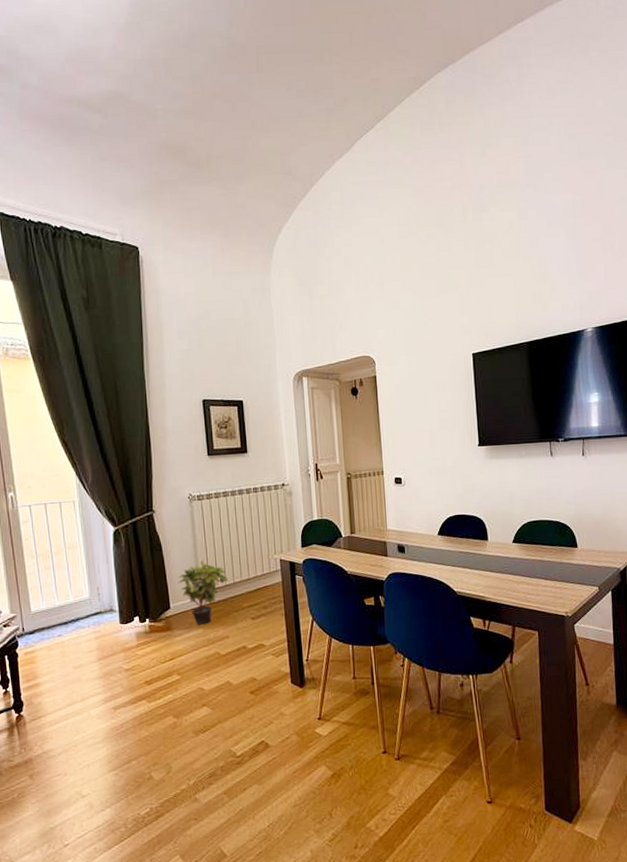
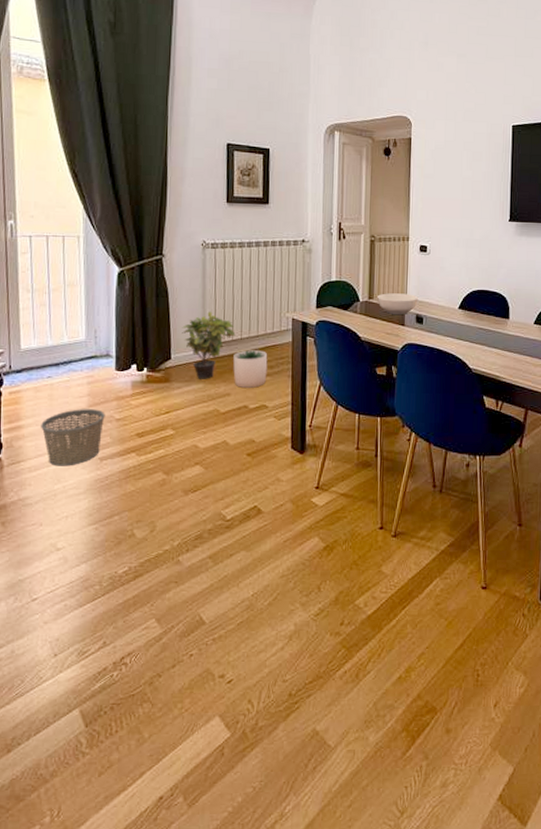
basket: none [56,662,115,719] -> present [41,409,105,466]
planter: none [228,592,262,630] -> present [233,350,268,388]
bowl: none [359,525,398,546] -> present [377,293,418,314]

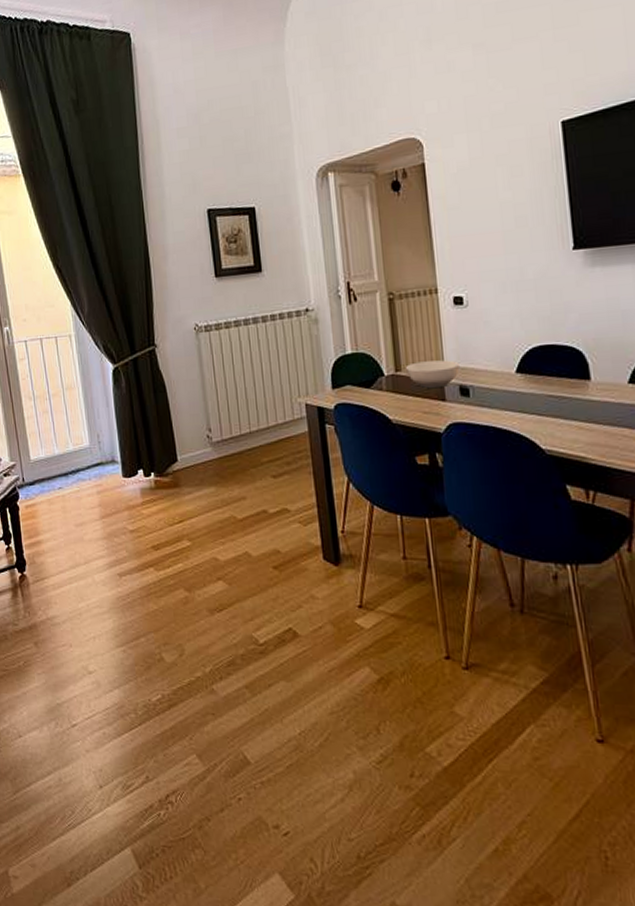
basket: present [41,409,105,466] -> none [58,520,119,583]
potted plant: present [182,311,236,379] -> none [185,404,244,482]
planter: present [233,350,268,388] -> none [244,444,285,489]

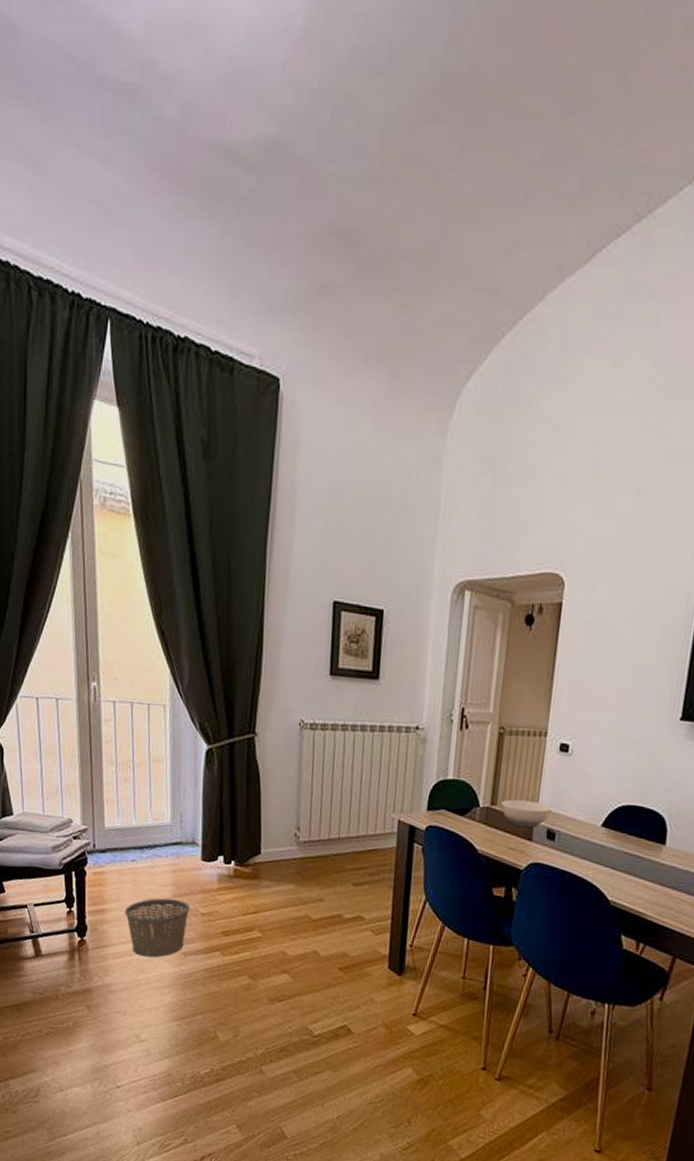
basket: none [58,520,119,583] -> present [125,898,190,958]

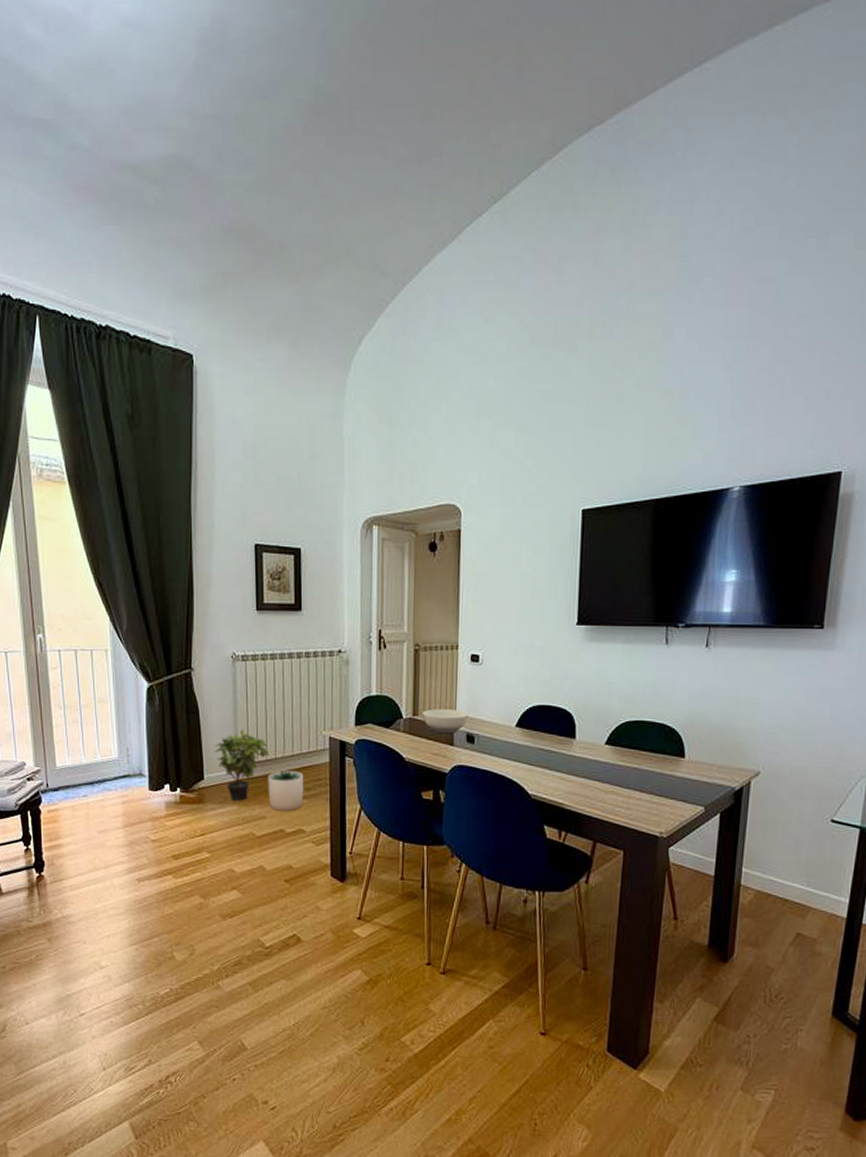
basket: present [125,898,190,958] -> none [79,829,141,886]
potted plant: none [273,803,333,881] -> present [214,729,270,801]
planter: none [328,852,368,896] -> present [268,771,304,811]

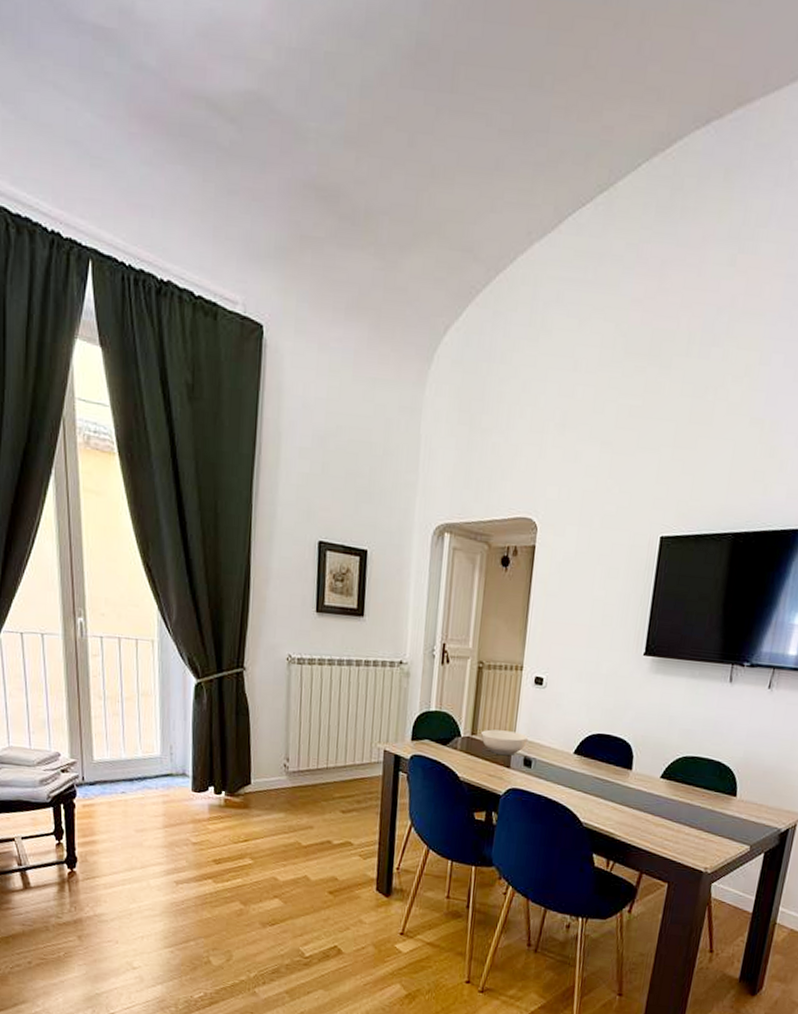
potted plant: present [214,729,270,801] -> none [263,735,321,809]
planter: present [268,771,304,811] -> none [317,781,356,823]

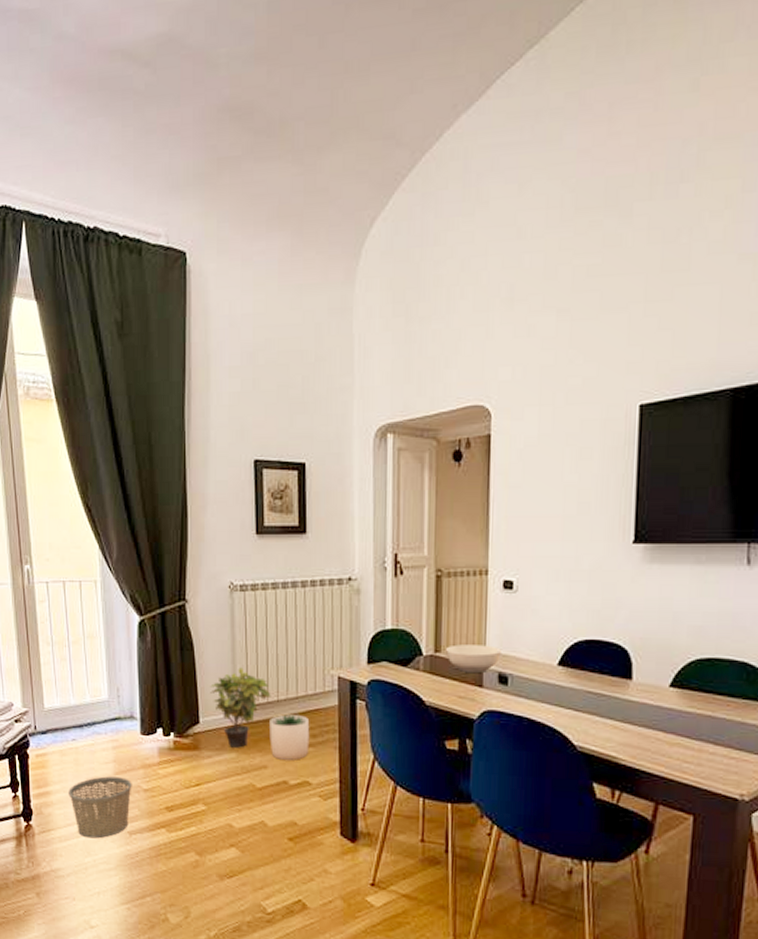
basket: none [115,828,181,887] -> present [68,776,132,839]
potted plant: none [263,735,321,809] -> present [210,667,271,748]
planter: none [317,781,356,823] -> present [269,714,310,760]

